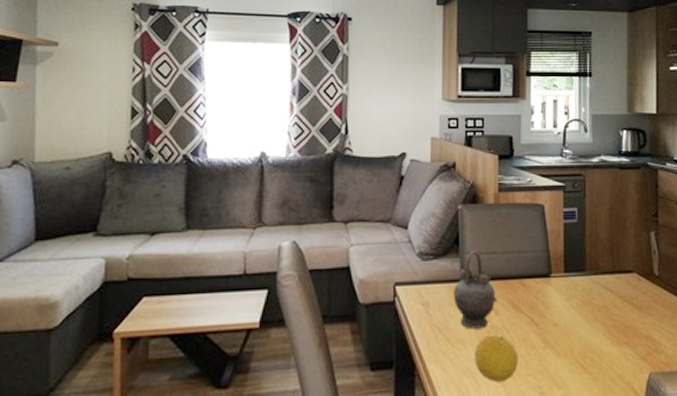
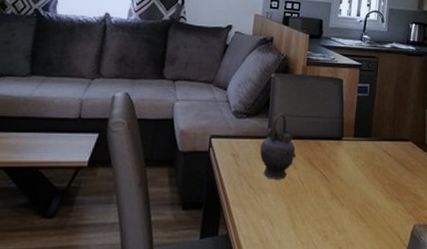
fruit: present [474,334,519,382] -> none [272,185,309,225]

